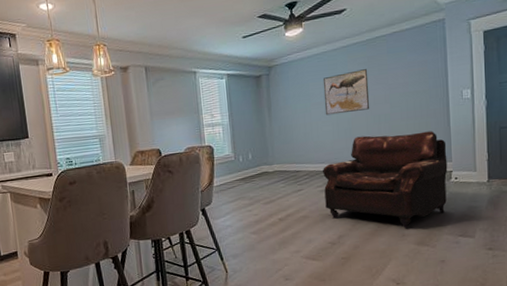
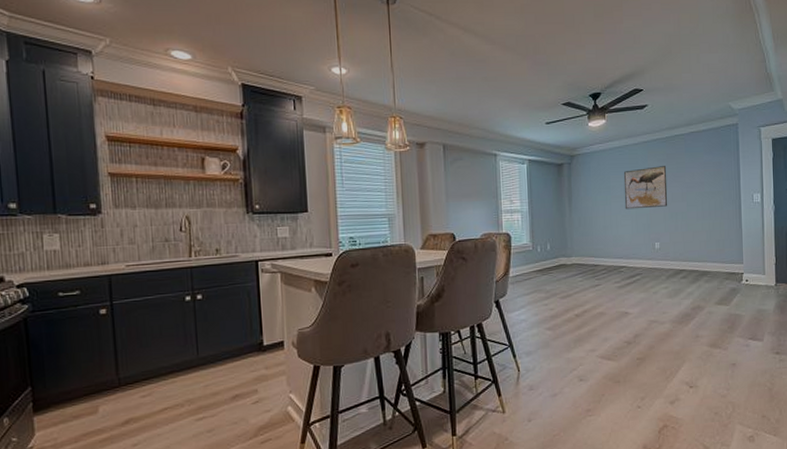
leather: present [323,131,448,229] -> none [621,232,739,330]

